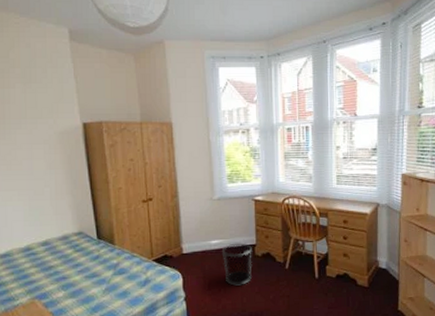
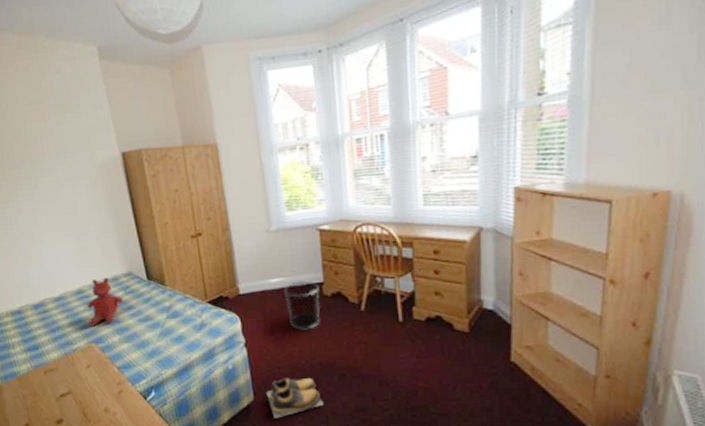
teddy bear: none [34,236,72,283] -> present [87,277,124,326]

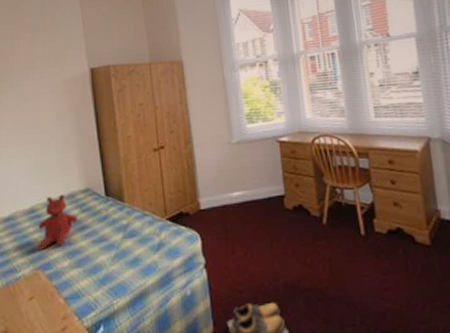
waste bin: present [283,280,320,330] -> none [245,193,283,248]

